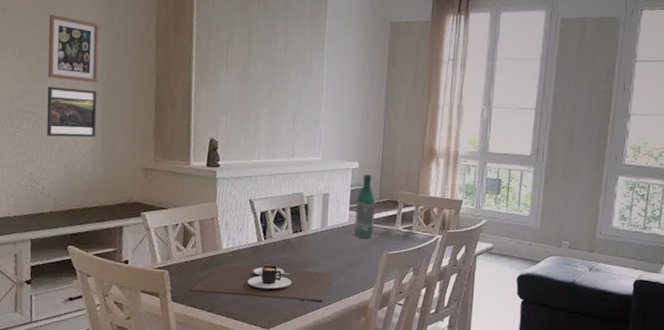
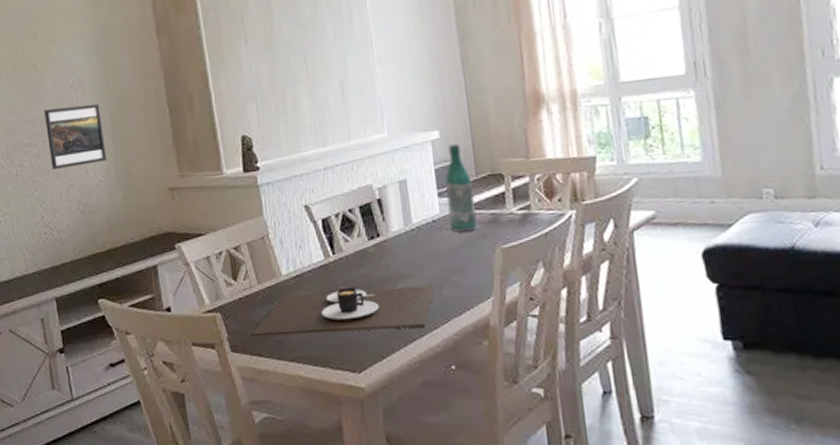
picture frame: present [47,14,100,83] -> none [31,21,99,99]

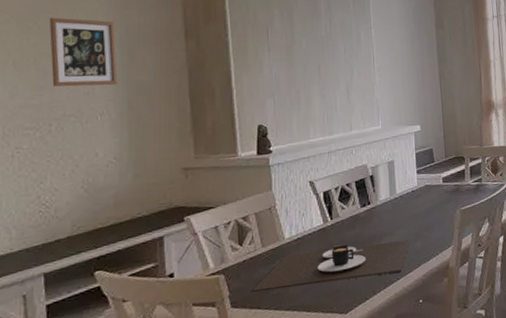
picture frame: none [31,21,99,99] -> present [49,17,118,87]
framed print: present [43,104,106,170] -> none [53,93,120,152]
bottle: present [445,144,481,233] -> none [422,135,446,200]

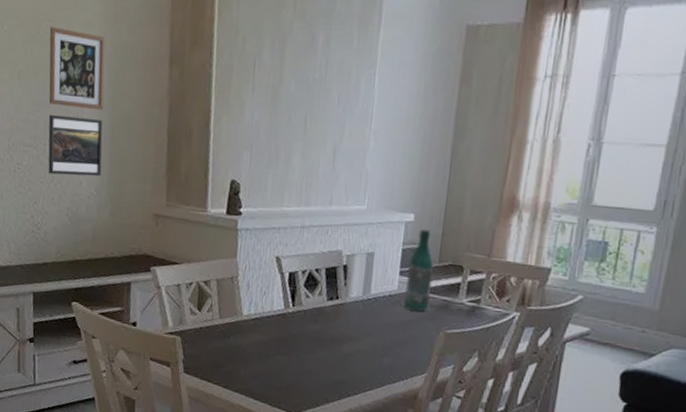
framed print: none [53,93,120,152] -> present [48,115,103,177]
place setting: present [251,239,411,292] -> none [204,333,378,386]
bottle: none [422,135,446,200] -> present [401,229,434,312]

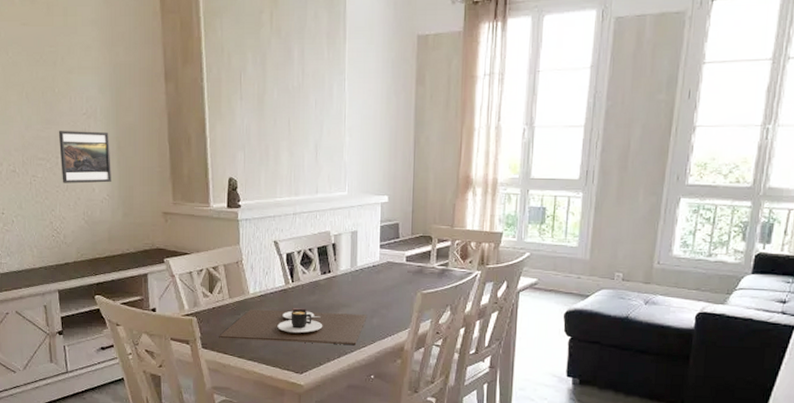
picture frame: present [49,27,106,111] -> none [52,52,109,124]
place setting: none [204,333,378,386] -> present [219,308,367,345]
bottle: present [401,229,434,312] -> none [384,208,408,277]

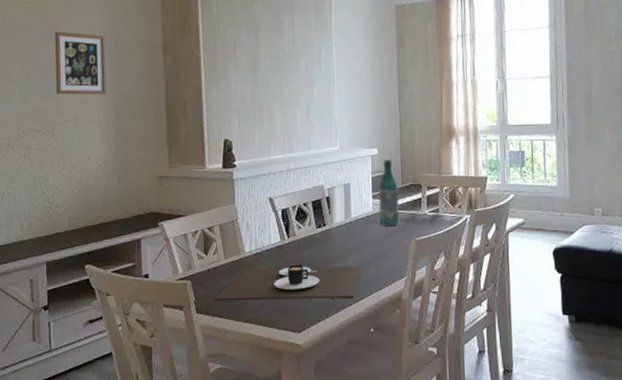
picture frame: none [52,52,109,124] -> present [54,31,108,95]
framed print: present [58,131,111,184] -> none [56,102,108,153]
bottle: none [384,208,408,277] -> present [377,160,401,226]

